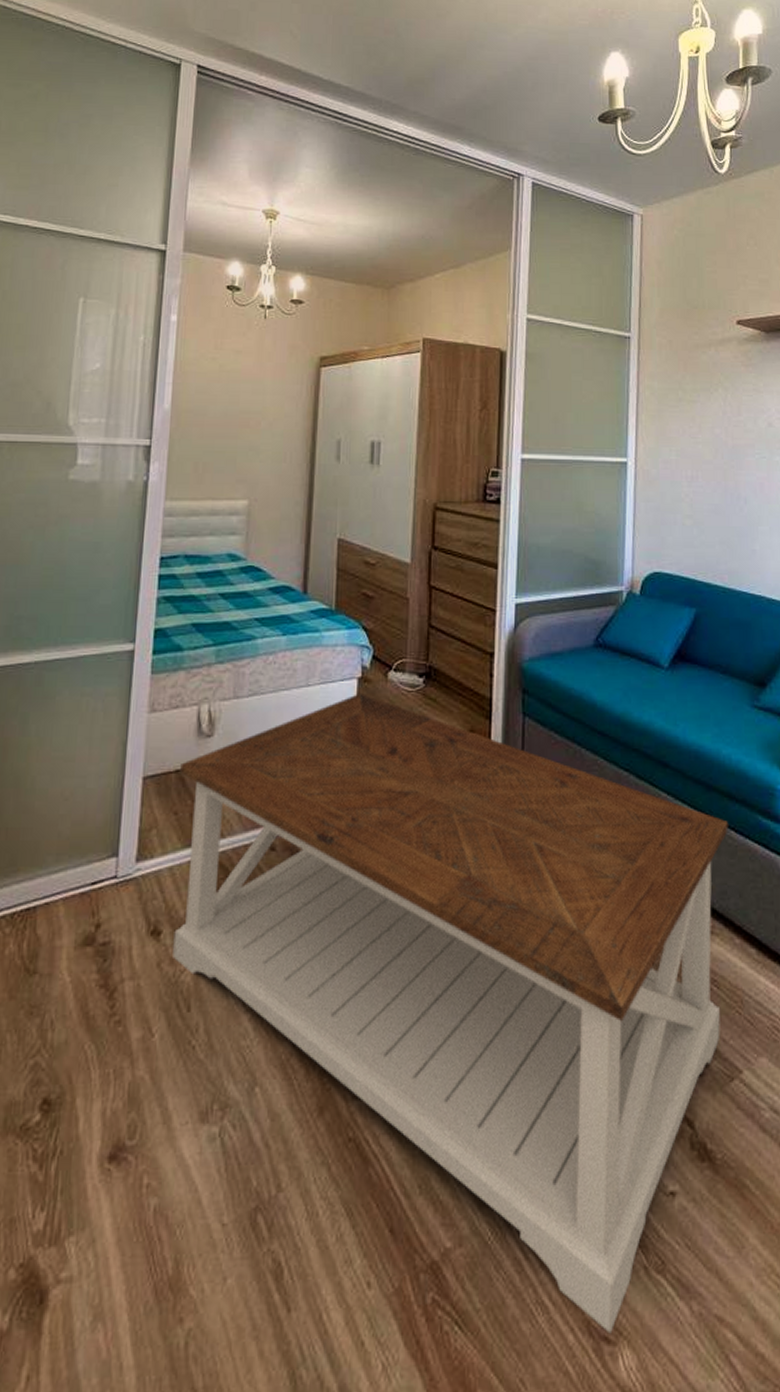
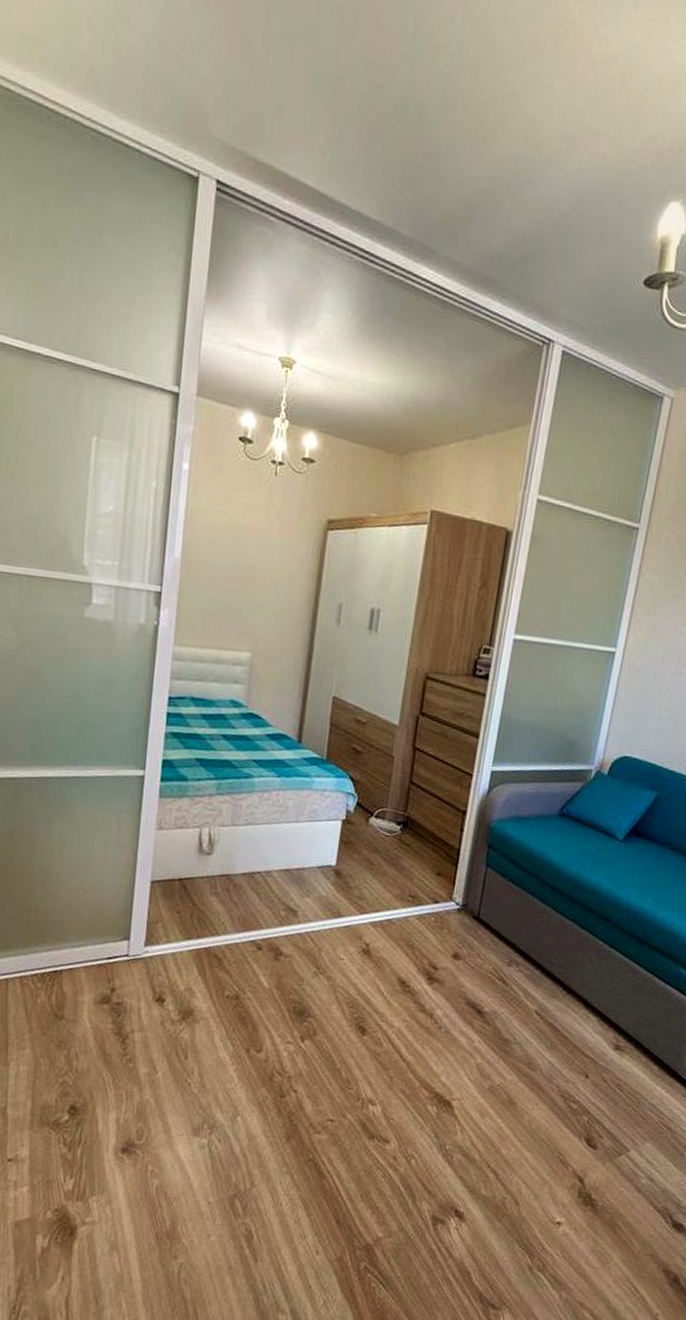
coffee table: present [173,694,728,1334] -> none [174,833,653,1303]

